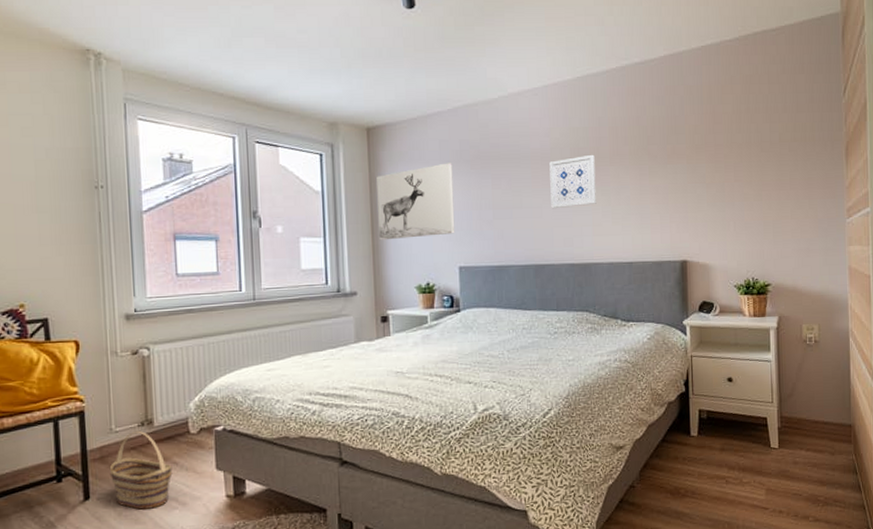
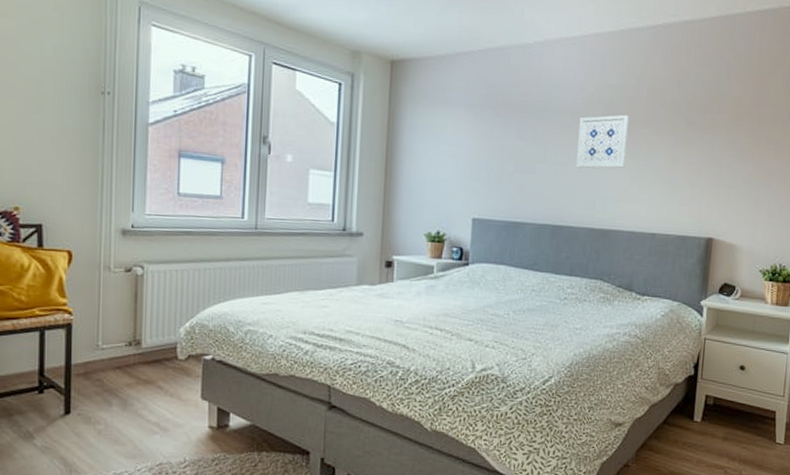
basket: present [110,430,173,510] -> none [94,350,157,431]
wall art: present [376,163,455,241] -> none [392,107,477,183]

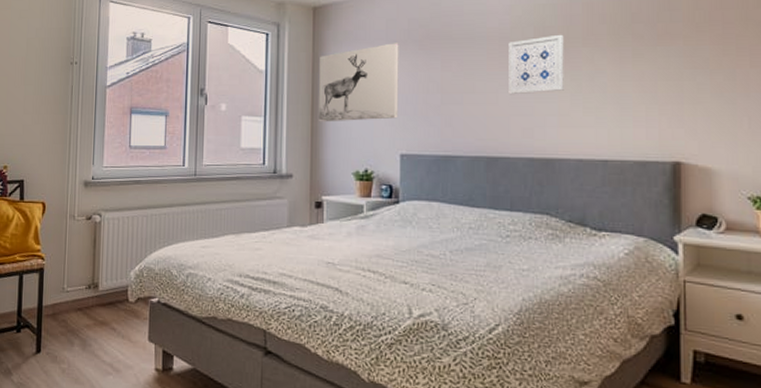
wall art: none [392,107,477,183] -> present [319,43,399,122]

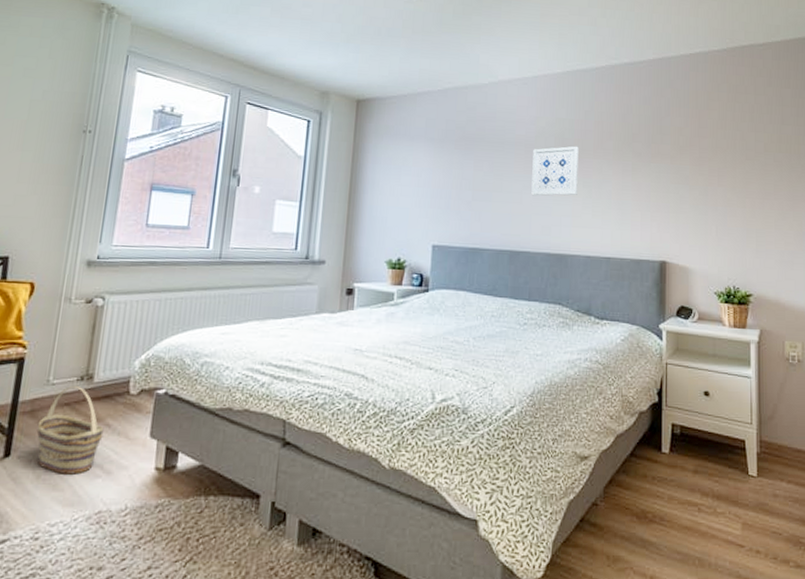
basket: none [59,292,111,371] -> present [37,385,104,475]
wall art: present [319,43,399,122] -> none [355,140,437,212]

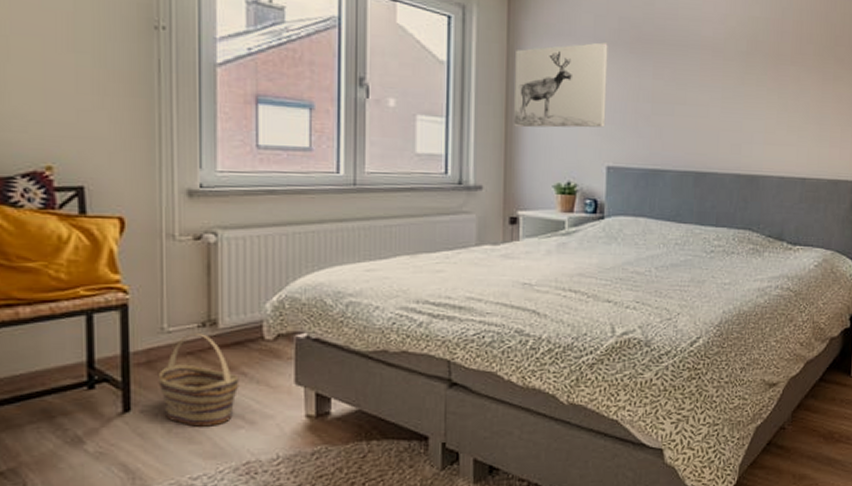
wall art: none [355,140,437,212] -> present [514,42,608,128]
wall art: present [531,146,579,196] -> none [719,50,774,110]

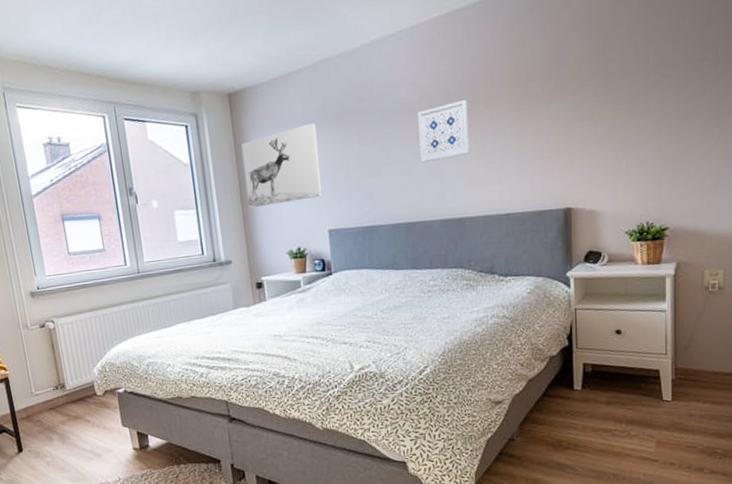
basket: present [159,332,239,427] -> none [35,393,87,460]
wall art: none [719,50,774,110] -> present [417,99,470,163]

